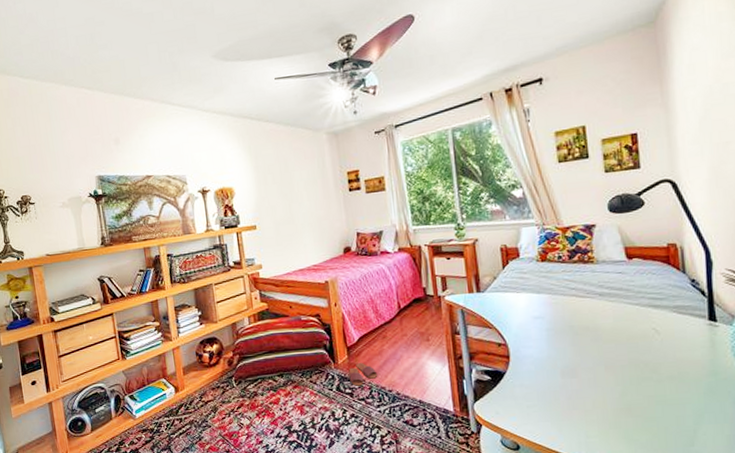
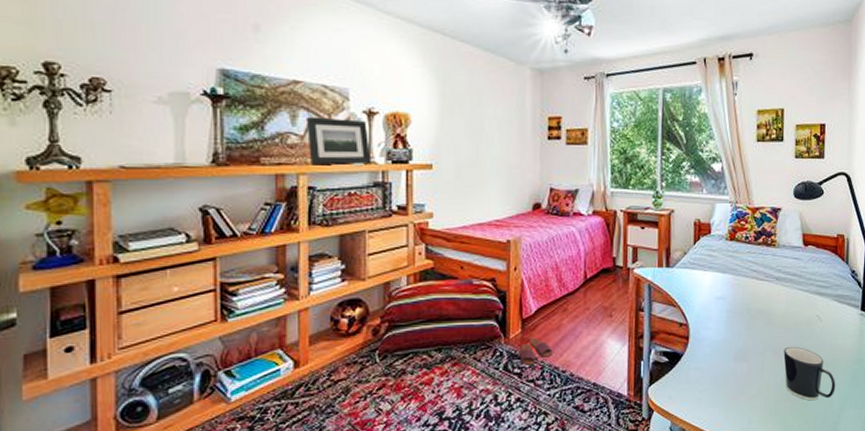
picture frame: none [158,198,209,238] -> present [305,116,370,166]
mug: none [618,360,687,415] -> present [783,346,836,401]

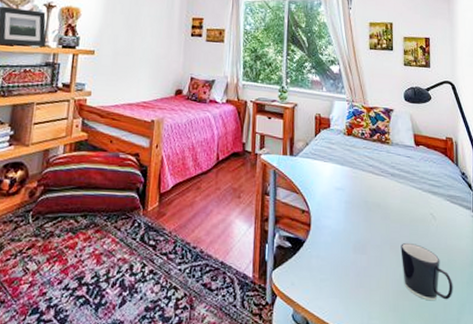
slippers: present [520,337,551,365] -> none [155,211,184,238]

